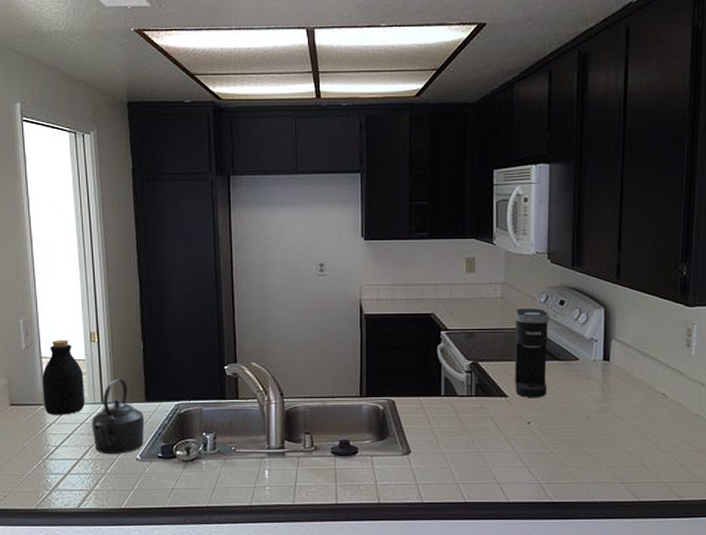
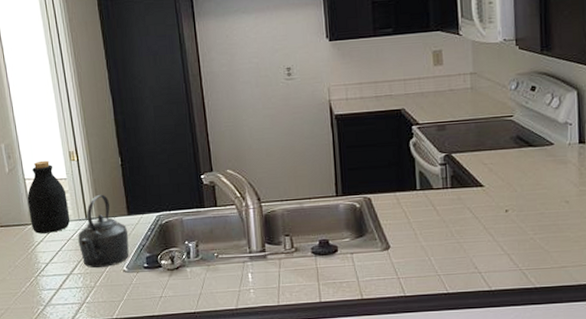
coffee maker: present [514,308,550,398] -> none [485,96,523,186]

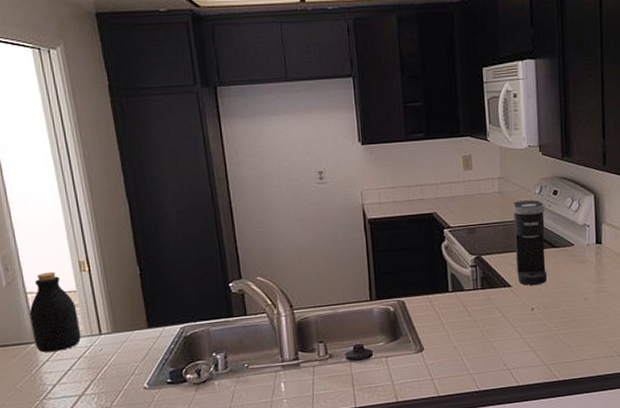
kettle: present [78,194,129,269] -> none [90,306,150,387]
coffee maker: none [485,96,523,186] -> present [512,200,547,286]

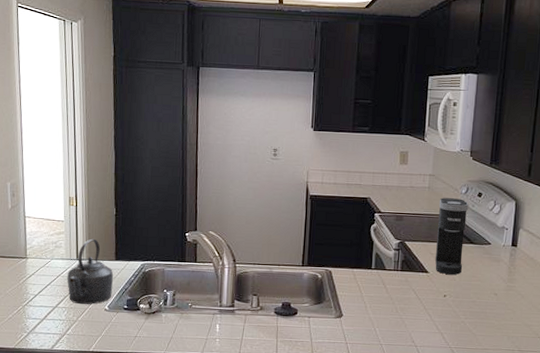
bottle: present [29,271,82,353] -> none [25,202,63,268]
kettle: none [90,306,150,387] -> present [67,238,114,305]

